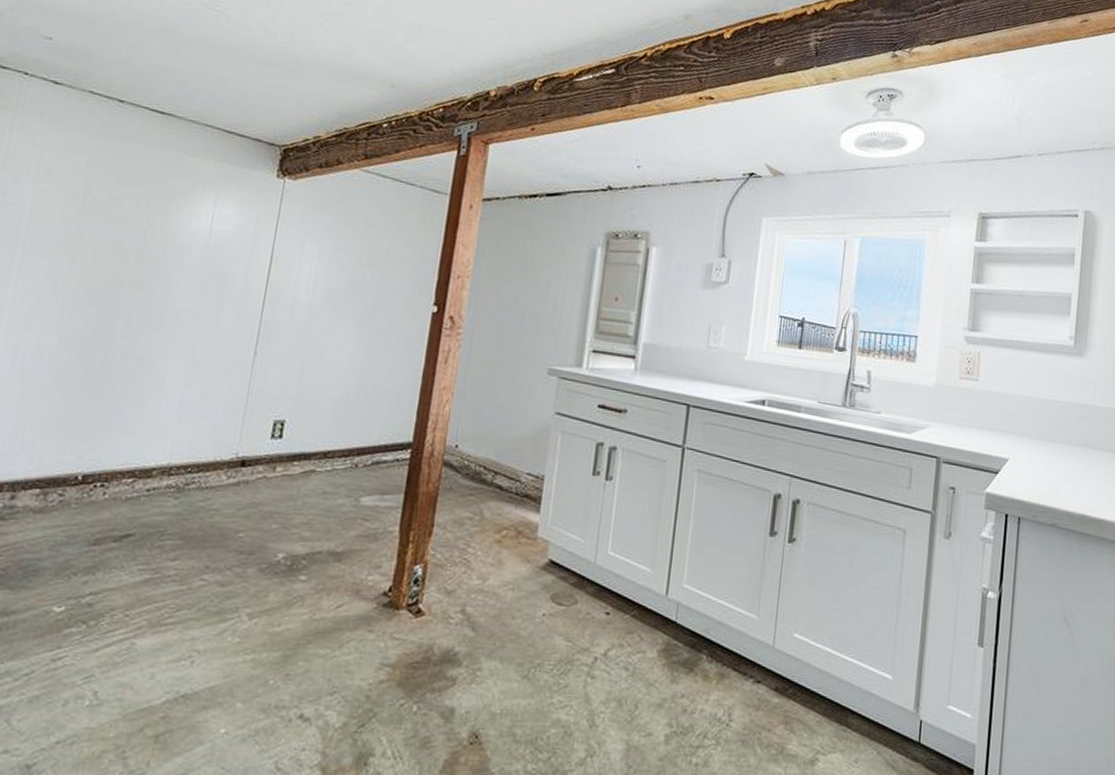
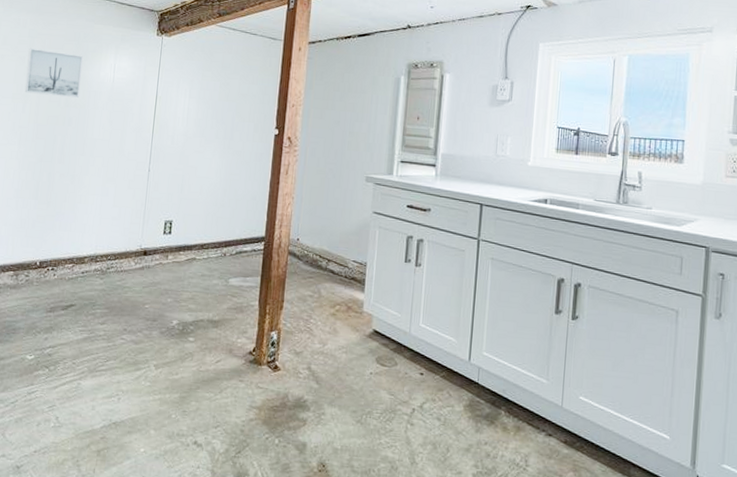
wall art: none [74,181,167,253] -> present [24,47,83,97]

